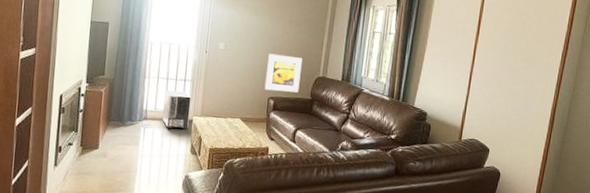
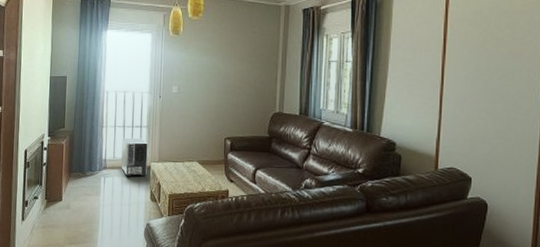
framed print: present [264,53,302,93] -> none [220,93,257,131]

